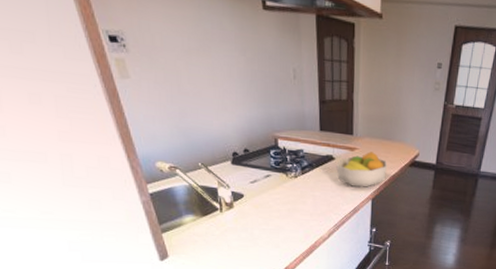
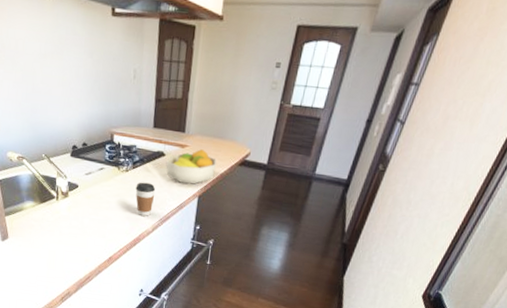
coffee cup: none [307,187,328,222] -> present [135,182,156,216]

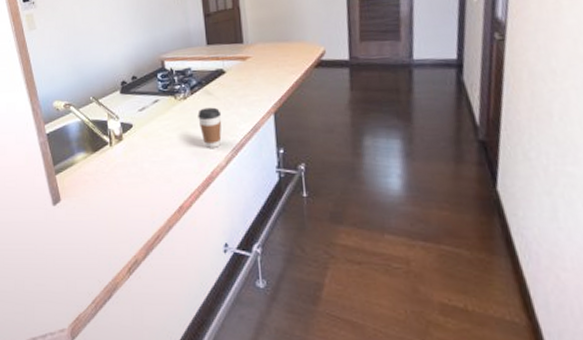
fruit bowl: present [166,149,217,185] -> none [228,58,288,101]

